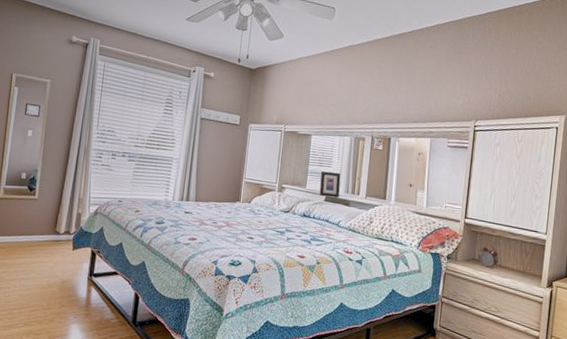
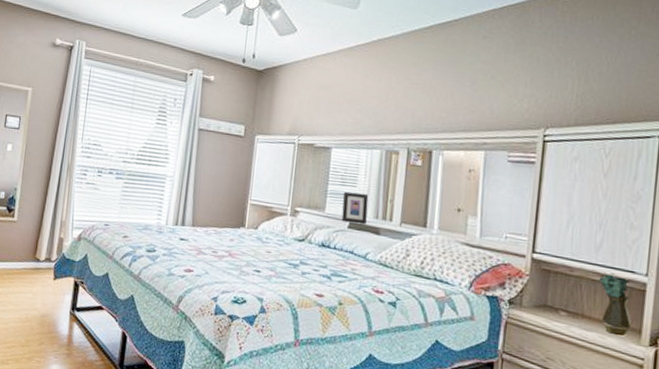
alarm clock: present [478,245,499,269] -> none [551,288,580,319]
vase: none [512,232,535,280] -> present [599,272,631,335]

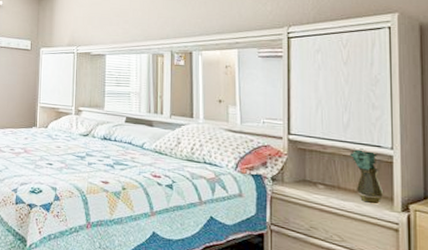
picture frame: present [341,191,369,225] -> none [118,91,141,119]

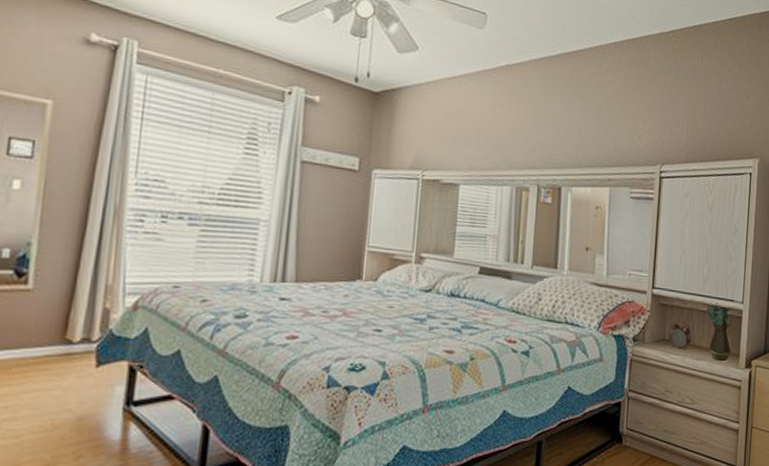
alarm clock: none [310,164,335,191] -> present [669,321,692,351]

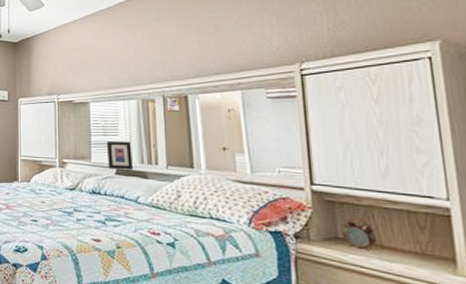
picture frame: none [471,233,500,269] -> present [106,141,133,170]
vase: present [706,302,731,361] -> none [392,199,442,265]

